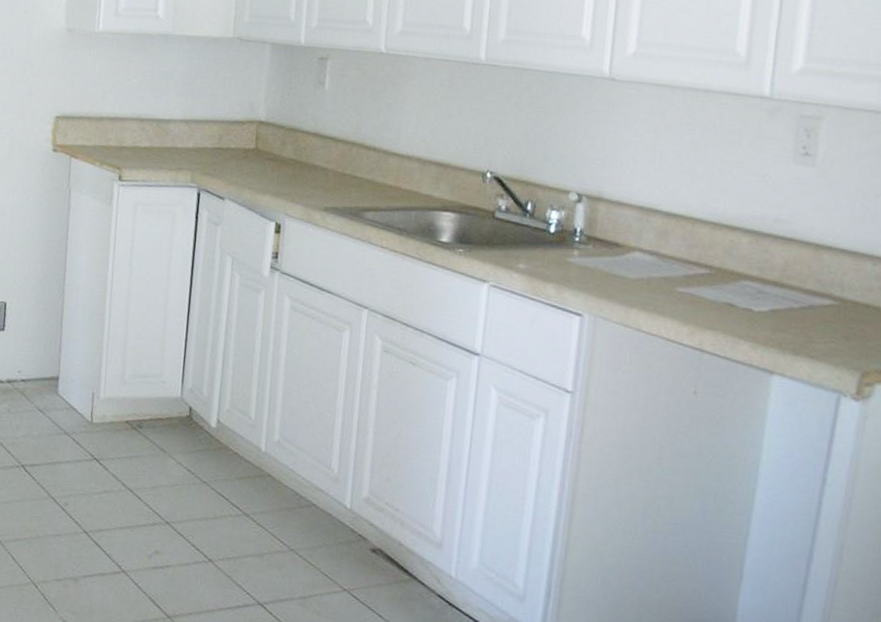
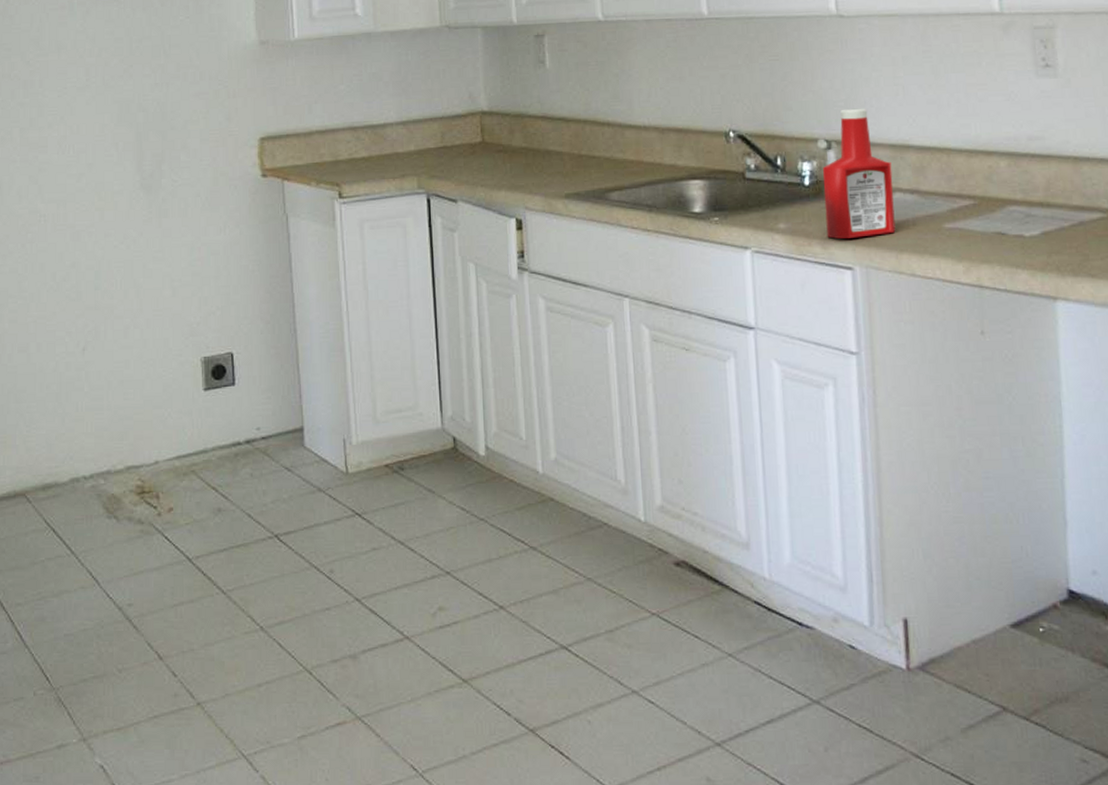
ketchup bottle: none [563,167,637,289] -> present [823,108,896,239]

